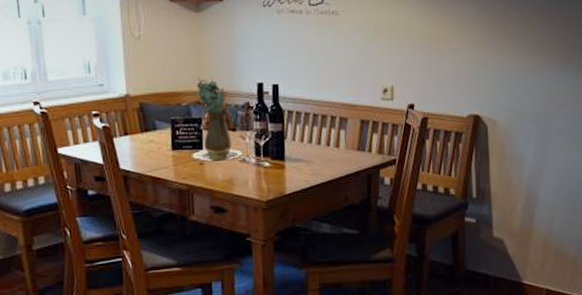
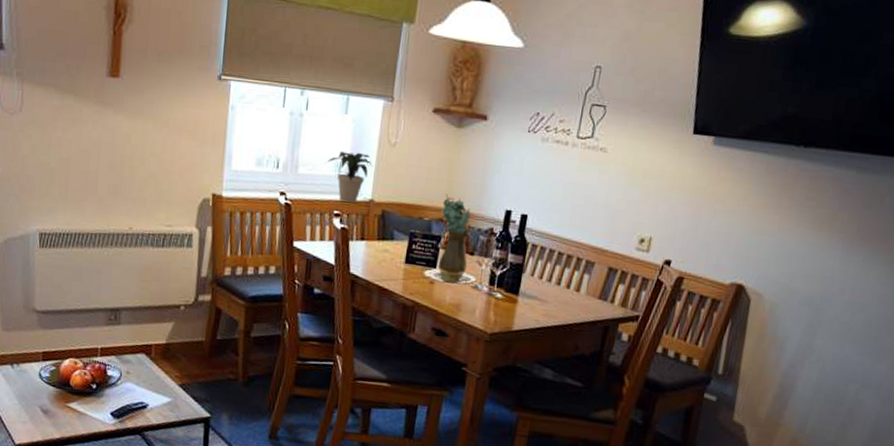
potted plant: none [75,50,122,102] -> present [327,151,373,204]

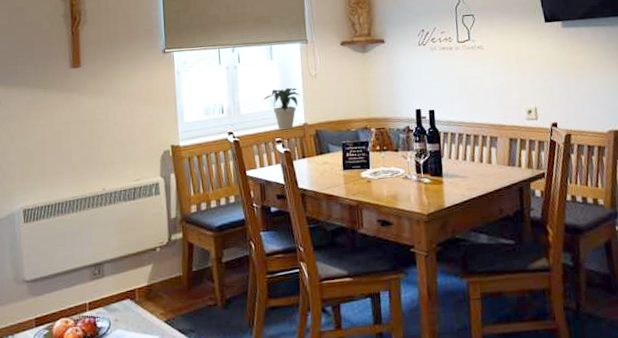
vase: present [438,194,471,283] -> none [363,106,395,178]

